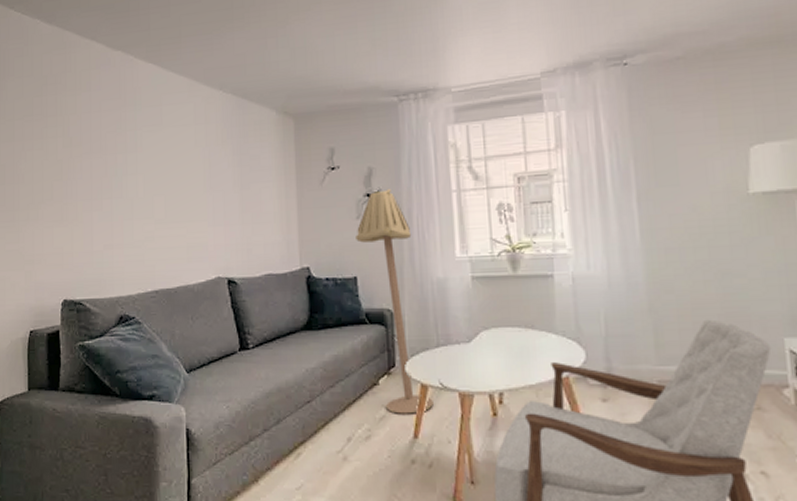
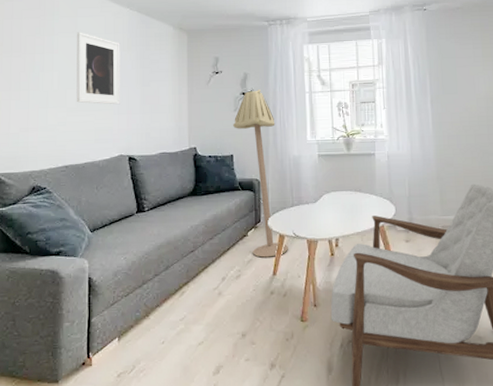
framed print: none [163,124,215,214] -> present [76,32,120,105]

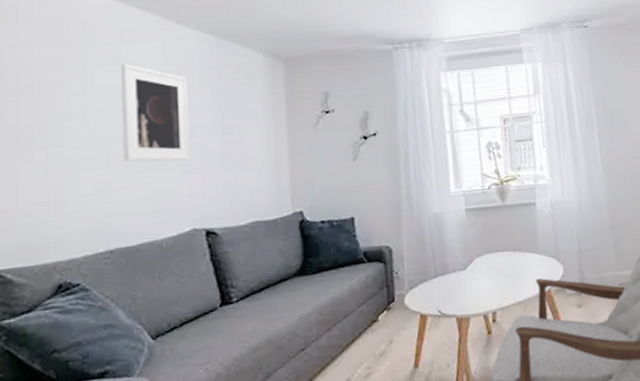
floor lamp: present [233,90,288,258] -> none [352,131,433,347]

